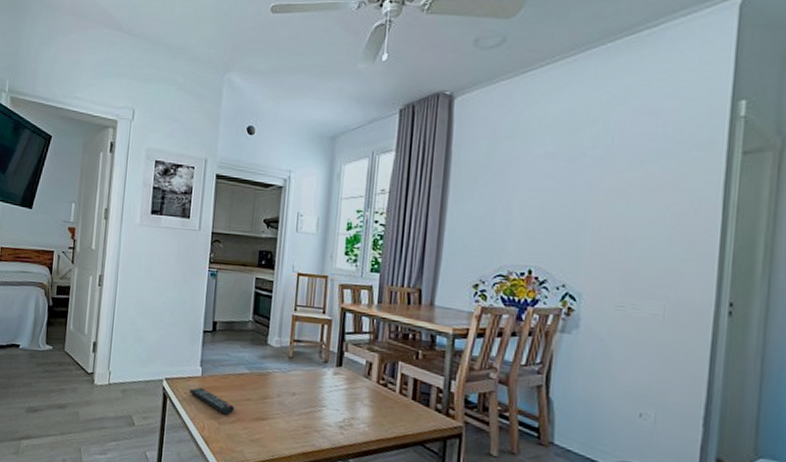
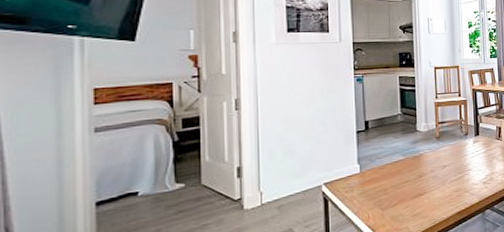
remote control: present [189,387,235,415] -> none [349,182,395,201]

